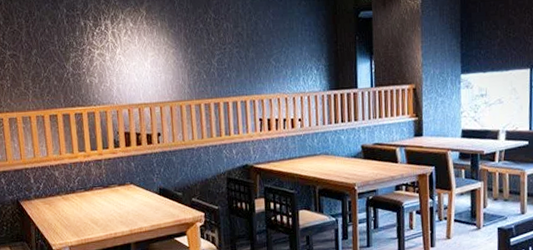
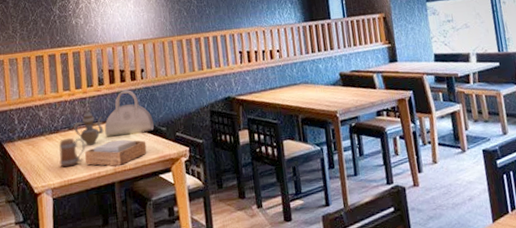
beer mug: none [74,198,102,228] -> present [58,137,86,169]
teapot: none [89,171,120,207] -> present [74,108,104,146]
napkin holder: none [101,202,163,229] -> present [85,139,147,167]
handbag: none [120,153,170,199] -> present [104,90,154,136]

